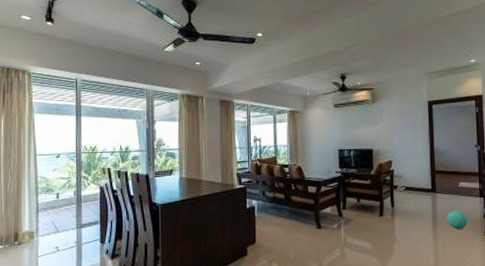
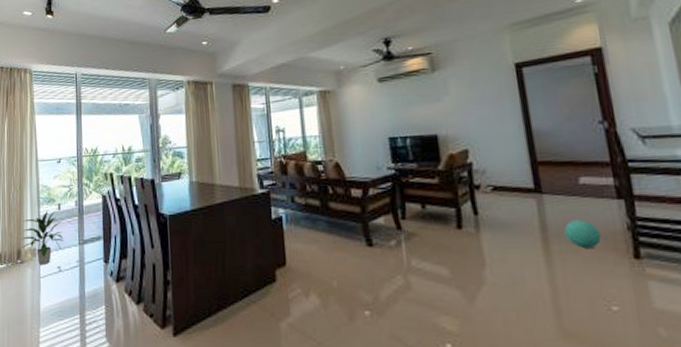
indoor plant: none [18,199,62,247] -> present [21,210,64,266]

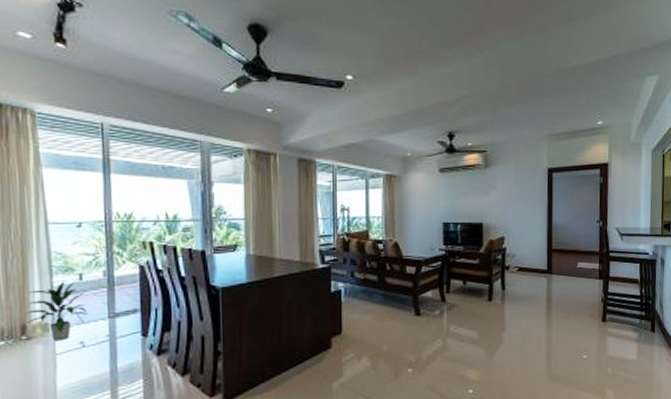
ball: present [564,220,602,248] -> none [562,294,585,315]

